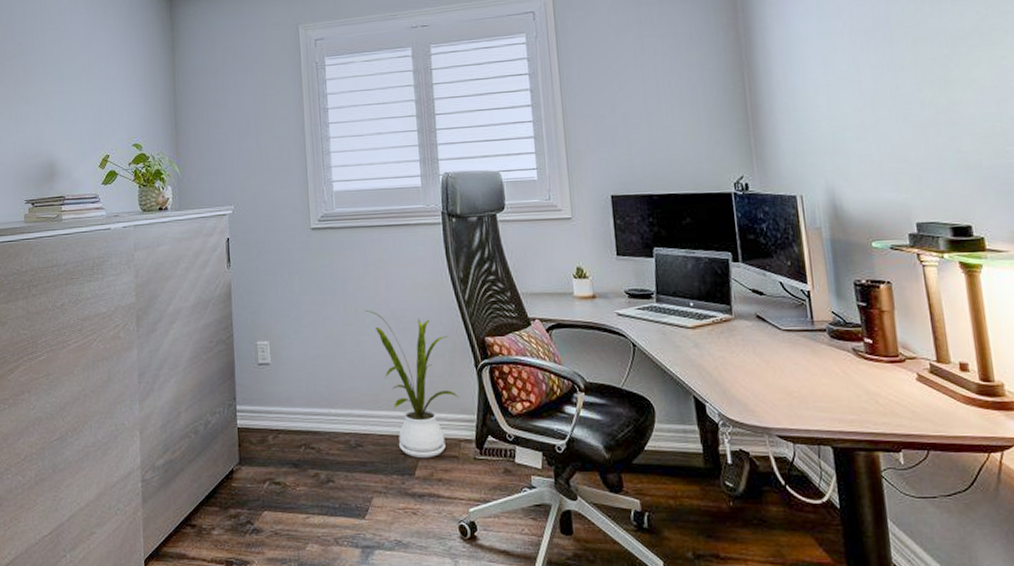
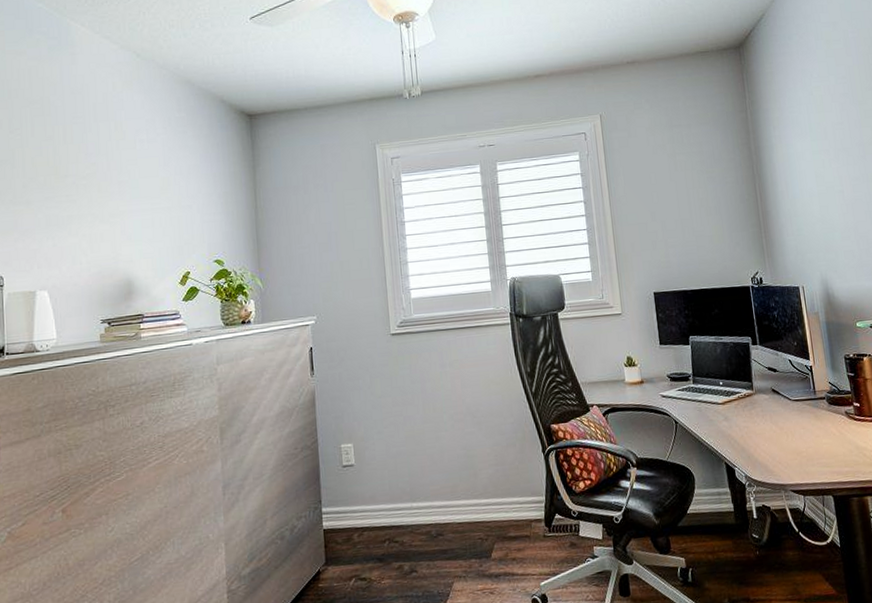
house plant: present [365,310,458,459] -> none [443,407,528,541]

